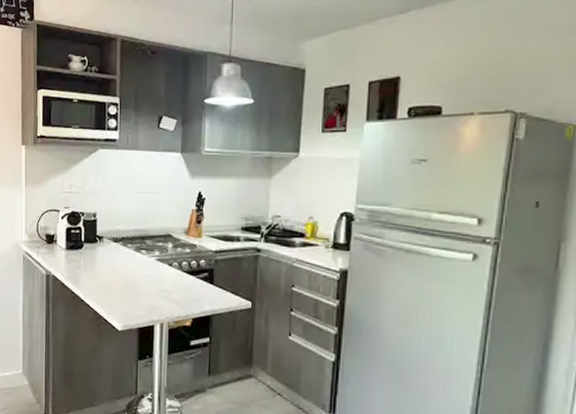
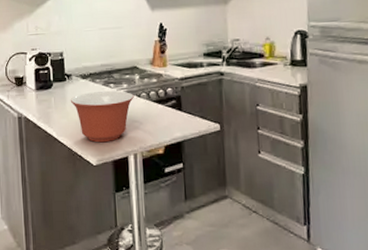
mixing bowl: none [100,256,165,309] -> present [70,90,134,143]

